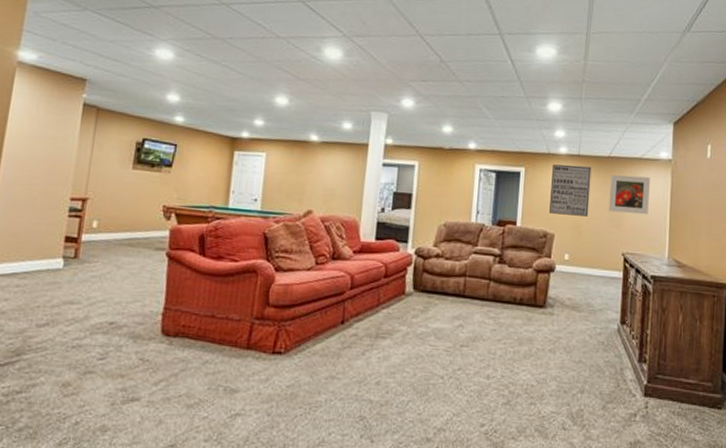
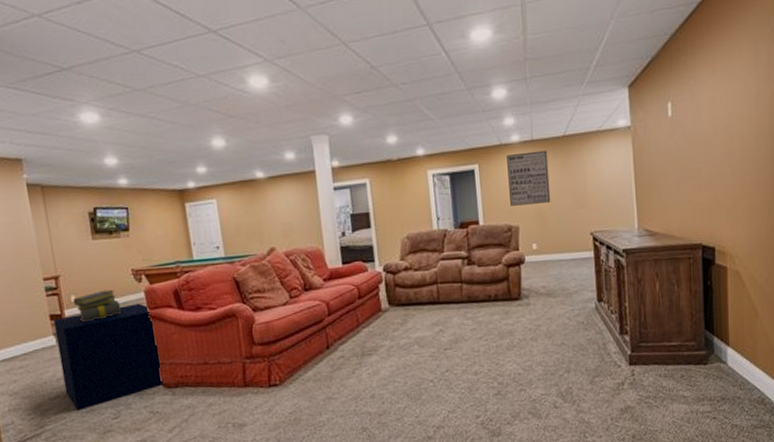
ottoman: none [56,240,171,345] -> present [53,303,167,411]
stack of books: none [94,221,142,251] -> present [73,289,122,323]
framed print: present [608,174,650,215] -> none [568,149,612,193]

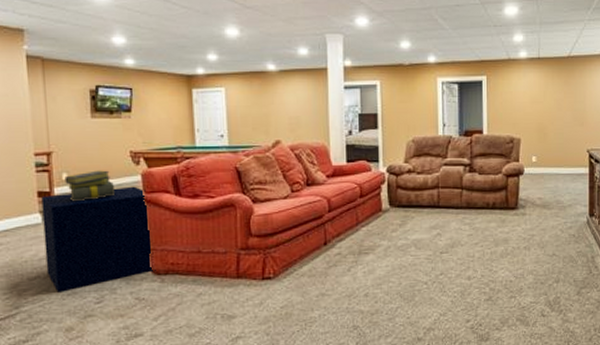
wall art: present [507,150,551,206] -> none [514,68,552,119]

